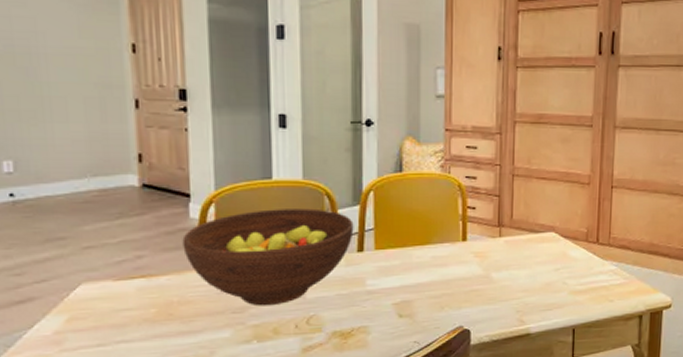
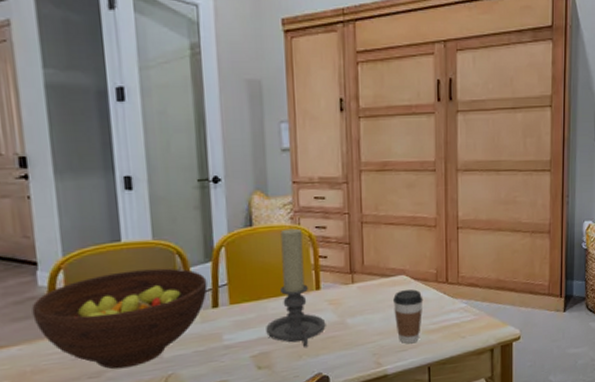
candle holder: none [410,176,470,300] -> present [266,228,326,348]
coffee cup: none [540,248,572,304] -> present [393,289,423,344]

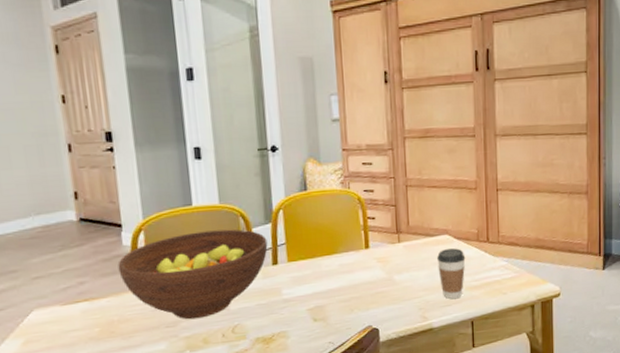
candle holder: present [266,228,326,348] -> none [320,192,375,303]

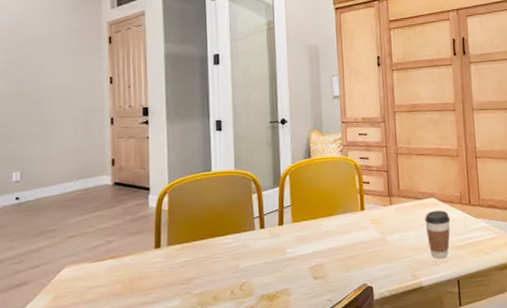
fruit bowl: present [118,229,268,320] -> none [143,192,275,277]

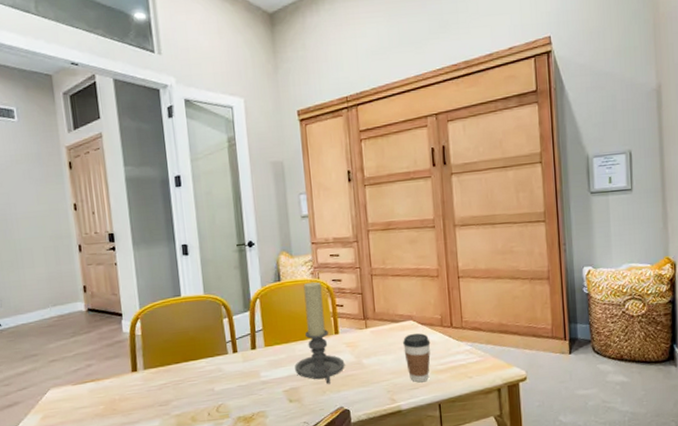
candle holder: none [321,159,370,261] -> present [295,281,345,385]

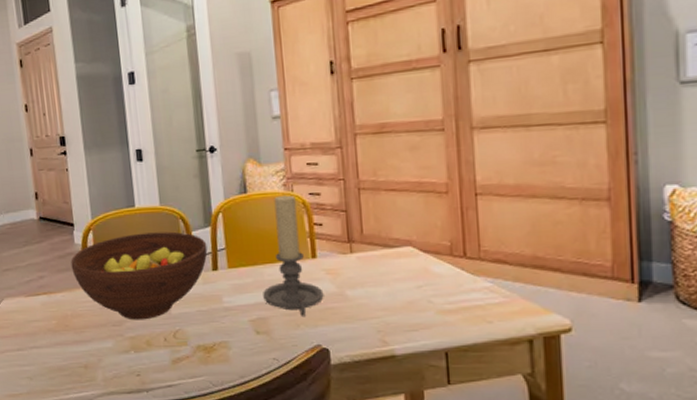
fruit bowl: none [119,317,247,399] -> present [70,231,208,320]
coffee cup: present [403,333,431,383] -> none [399,263,436,324]

